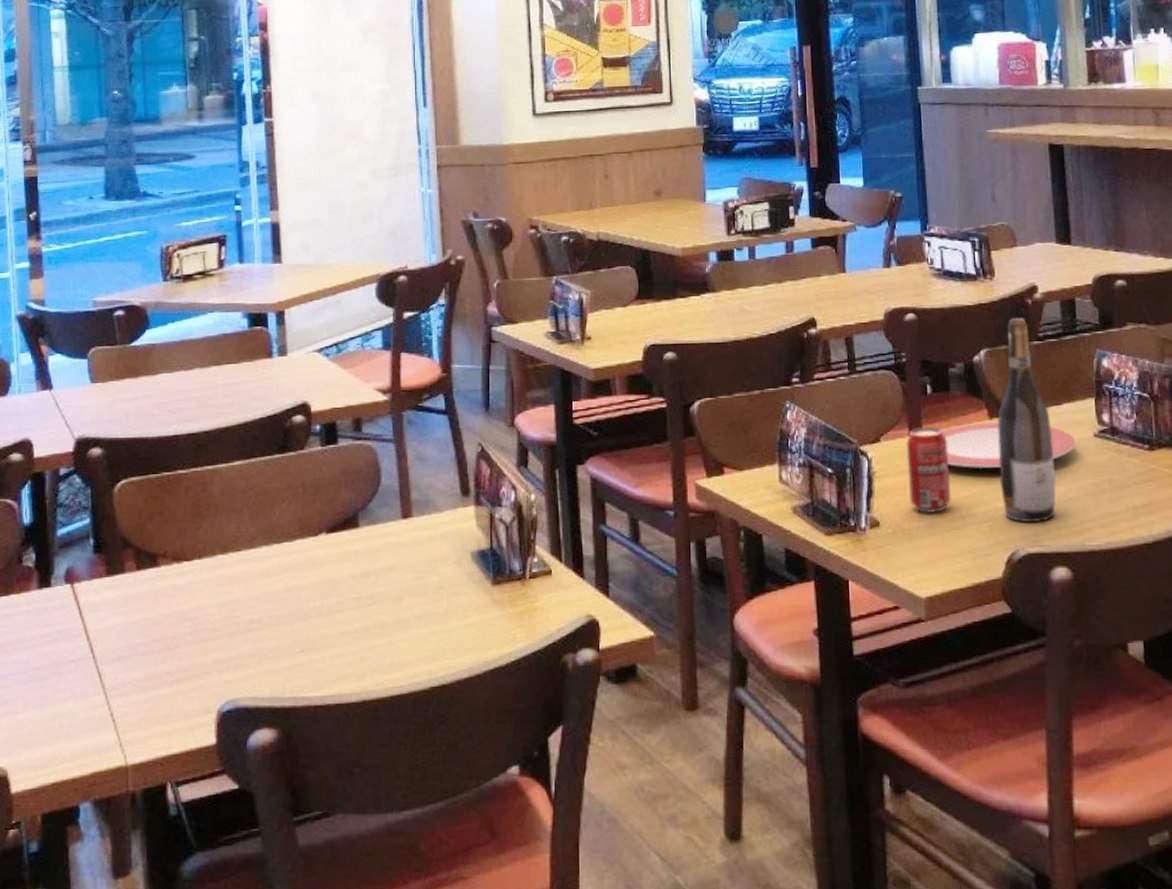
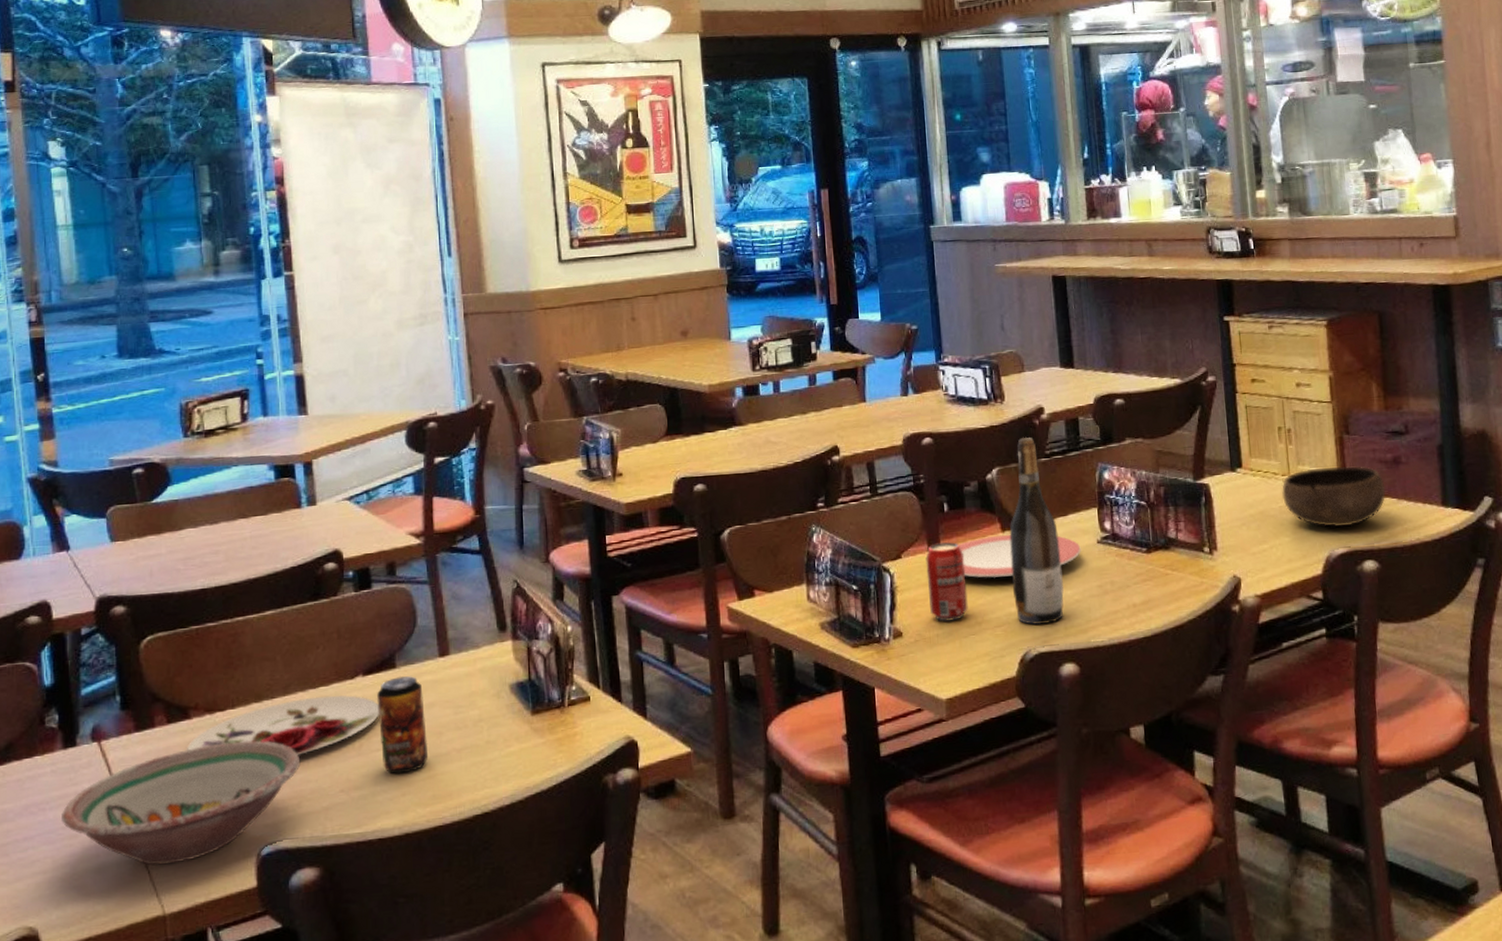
bowl: none [34,593,263,714] -> present [62,740,301,865]
plate: none [154,552,342,611] -> present [187,695,380,755]
beverage can: none [339,537,388,638] -> present [377,676,429,775]

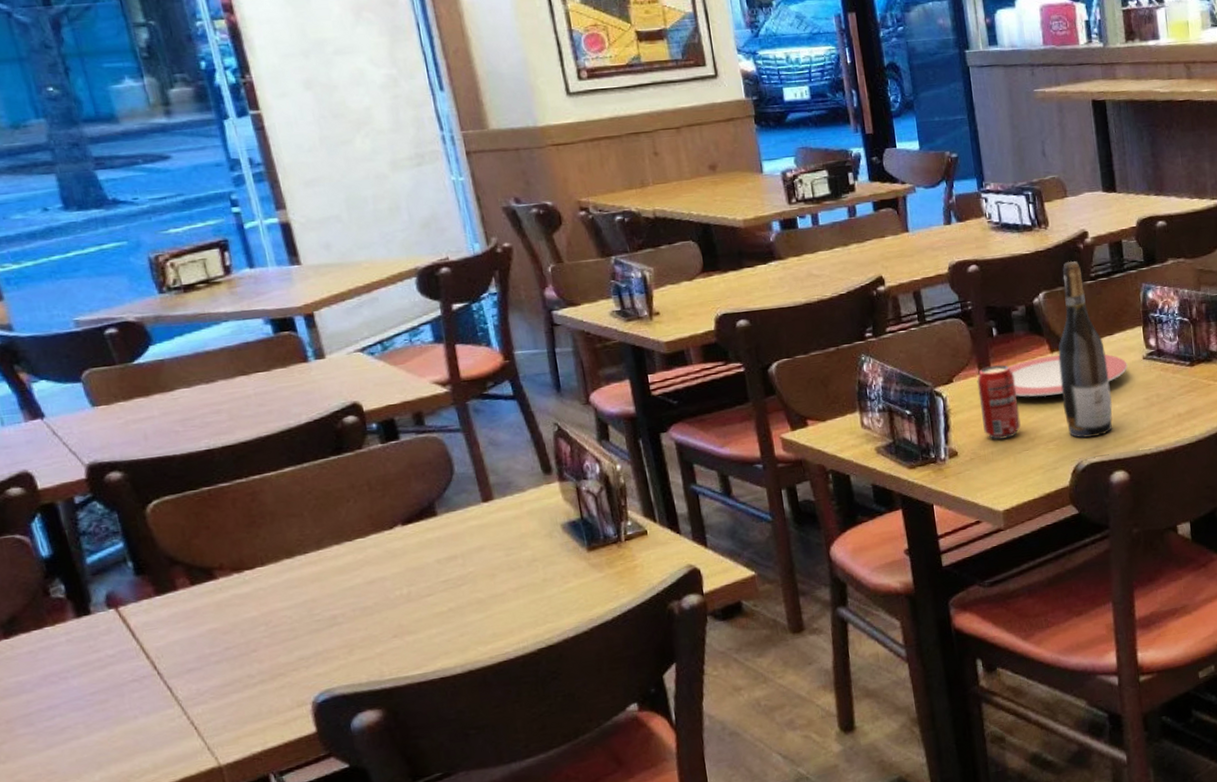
bowl: present [62,740,301,865] -> none [86,595,346,722]
plate: present [187,695,380,755] -> none [217,545,426,610]
beverage can: present [377,676,429,775] -> none [420,522,484,617]

